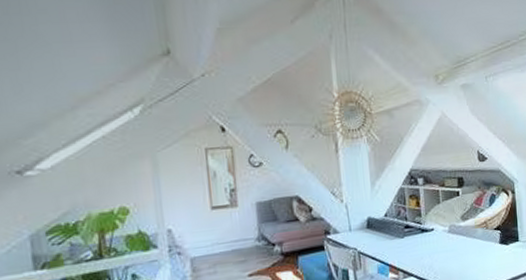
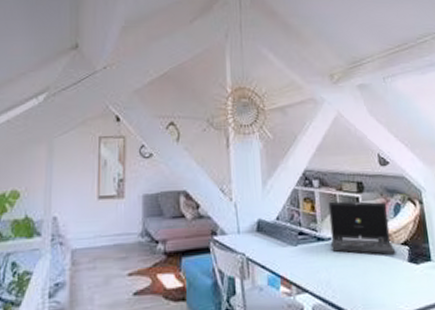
laptop: none [432,194,490,241] -> present [328,201,396,255]

